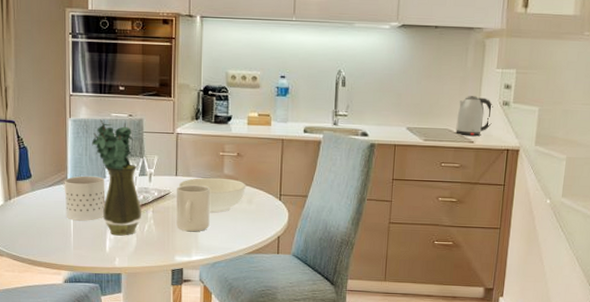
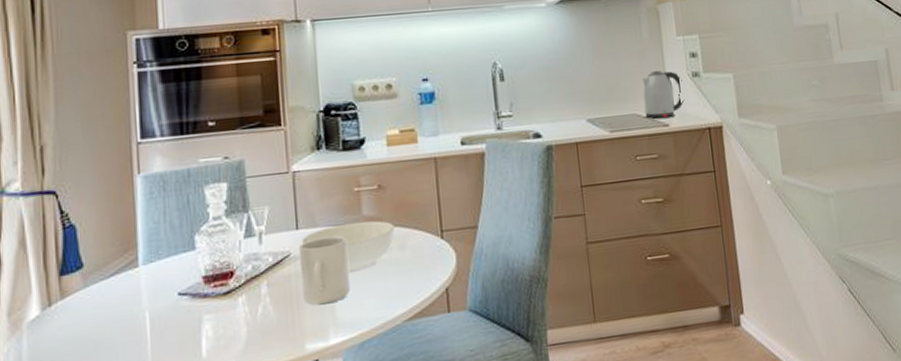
mug: present [64,175,106,221] -> none [133,249,198,320]
vase: present [91,119,142,236] -> none [171,168,253,331]

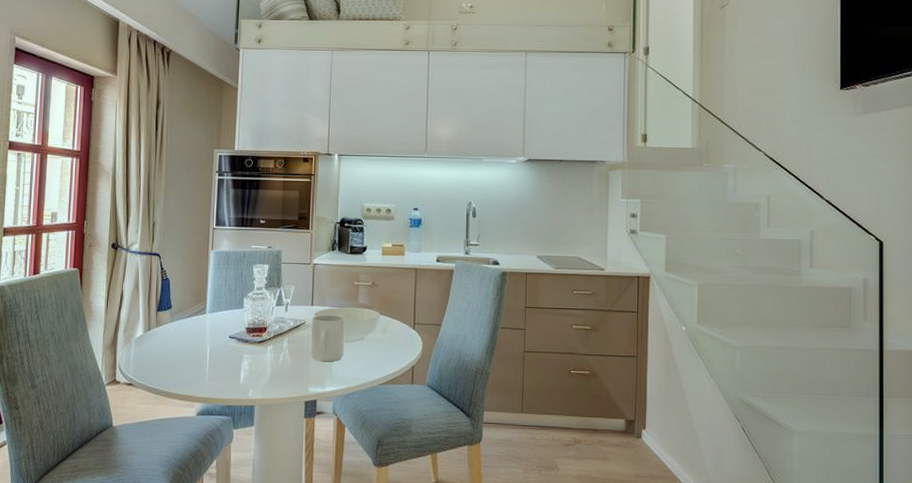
kettle: present [642,71,683,119] -> none [585,225,621,264]

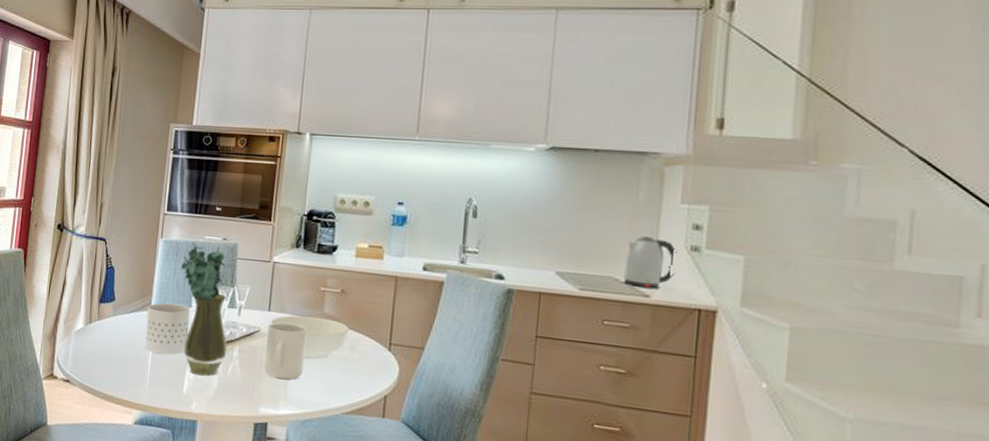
mug: none [202,306,243,352] -> present [145,303,191,355]
vase: none [231,251,278,366] -> present [180,241,228,376]
kettle: none [585,225,621,264] -> present [623,236,677,289]

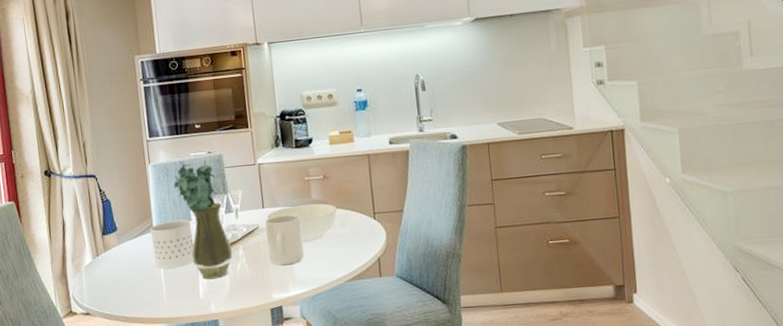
kettle: present [623,236,677,289] -> none [549,79,588,123]

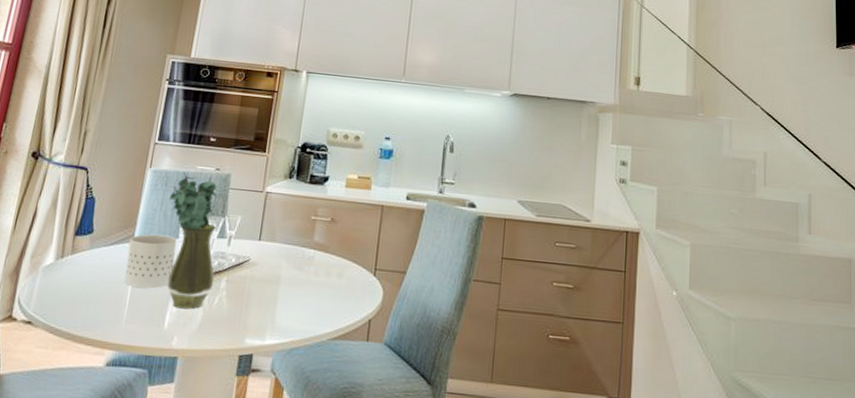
cup: present [265,214,304,266] -> none [252,251,297,309]
bowl: present [267,203,337,243] -> none [261,244,338,288]

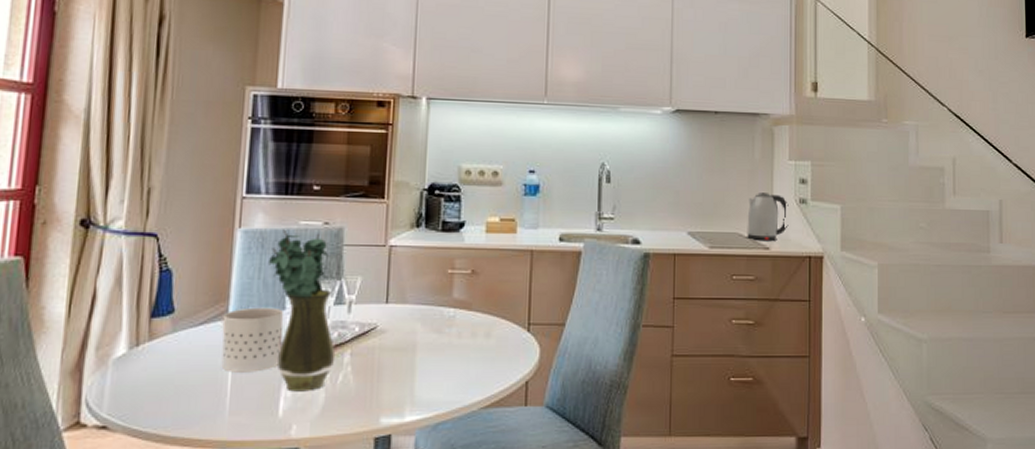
kettle: none [570,170,610,215] -> present [747,193,789,242]

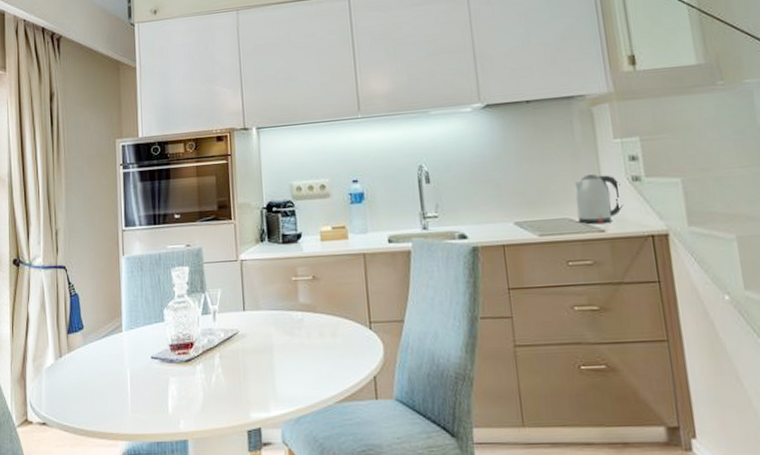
mug: present [221,307,285,373] -> none [118,320,166,377]
vase: present [267,229,336,392] -> none [147,253,208,391]

